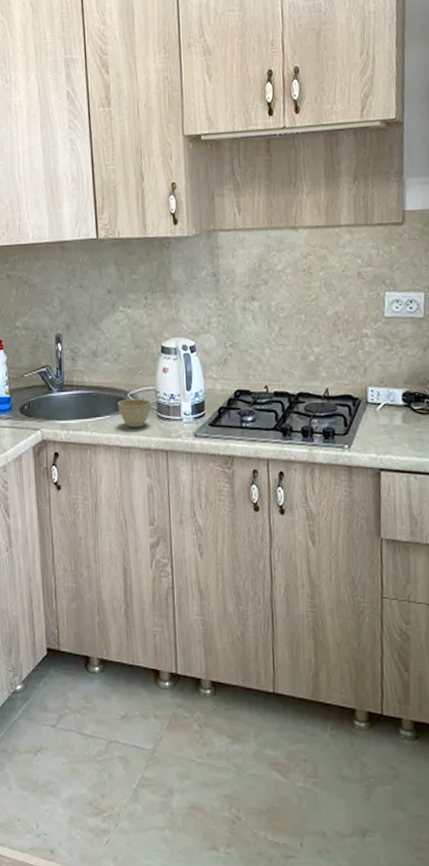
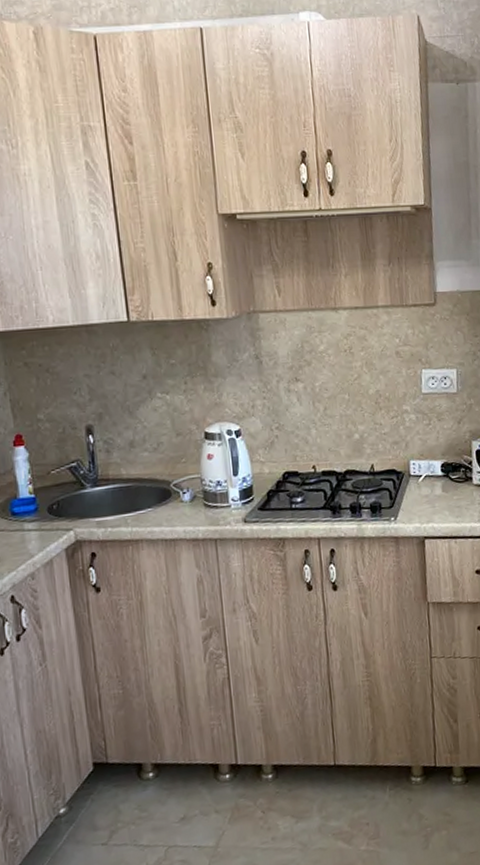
cup: present [118,399,151,428] -> none [160,487,197,519]

